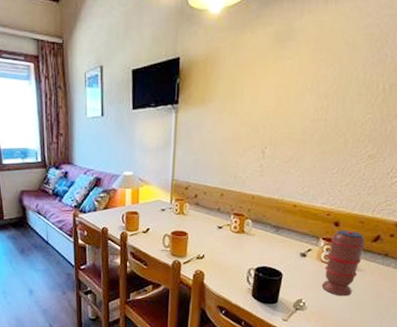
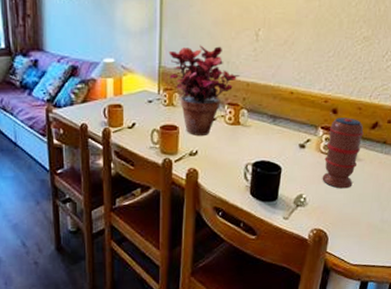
potted plant: none [181,161,247,242] -> present [168,45,241,136]

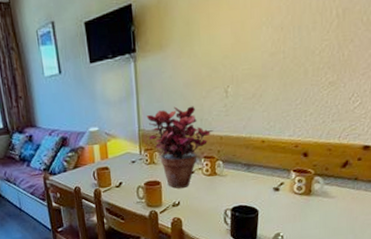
spice grinder: present [322,118,364,189] -> none [297,159,335,225]

